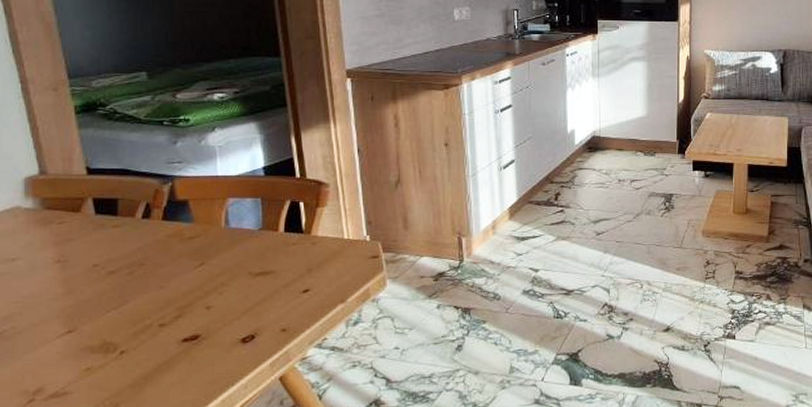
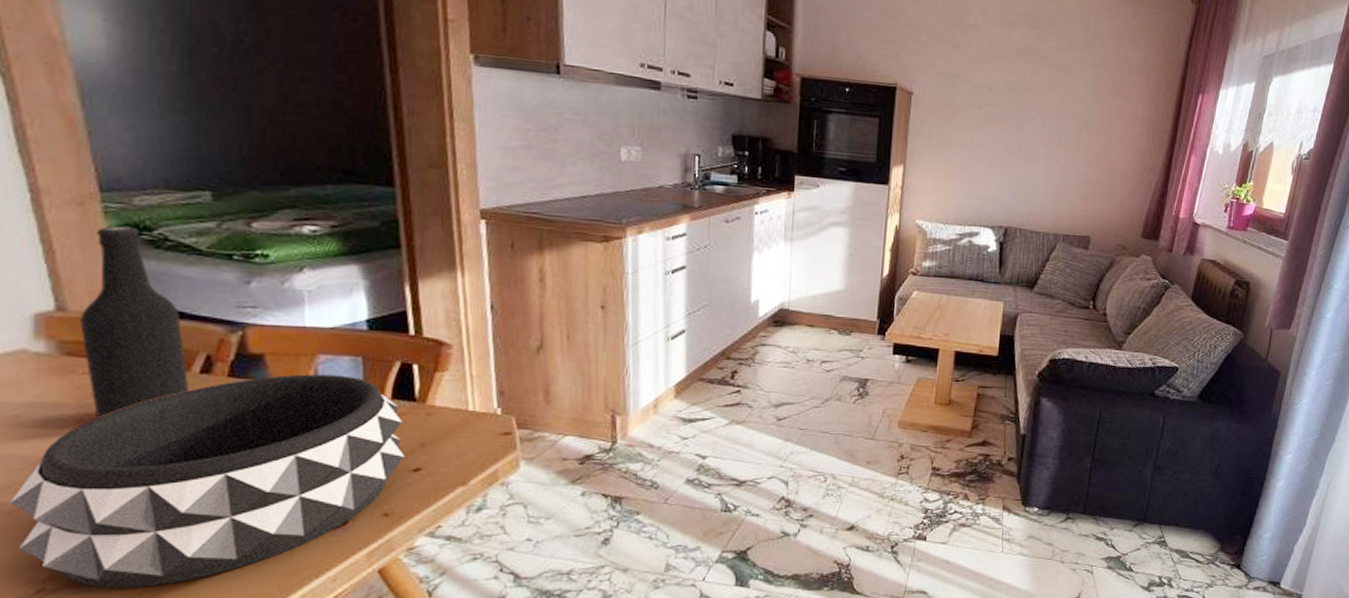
decorative bowl: none [9,214,296,398] -> present [9,374,405,588]
bottle: none [56,104,135,260] -> present [80,225,190,420]

